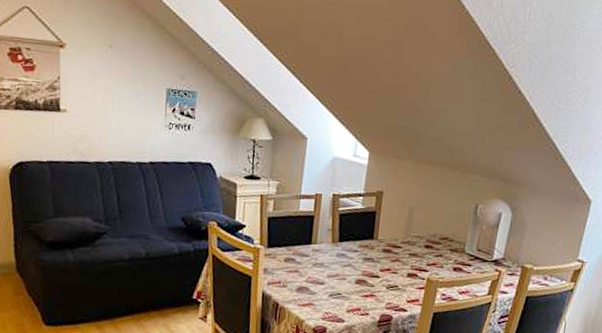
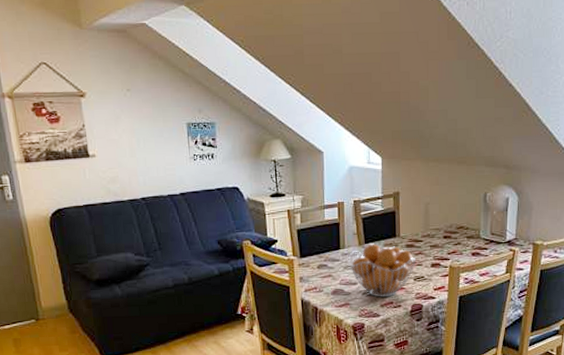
fruit basket: none [319,242,391,303] -> present [349,243,415,297]

